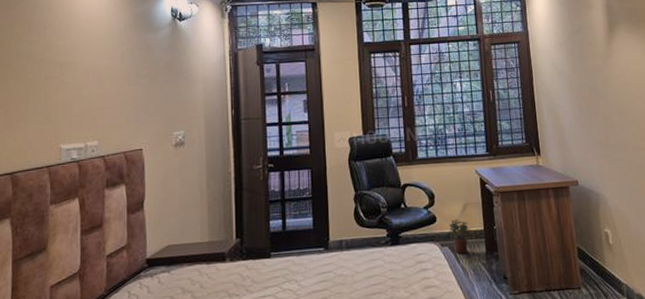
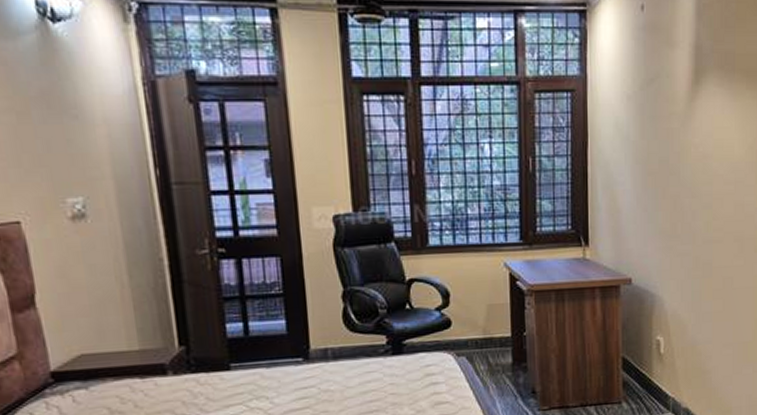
potted plant: present [449,220,470,254] -> none [468,324,494,365]

